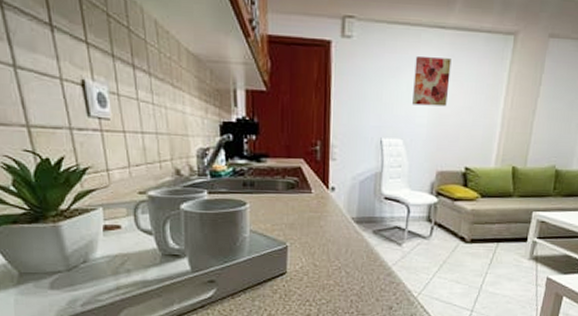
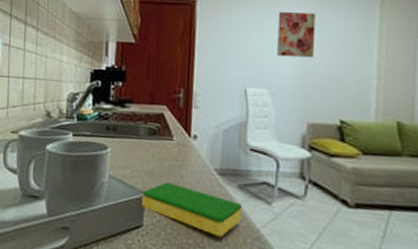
dish sponge: none [284,232,376,276] -> present [142,182,242,237]

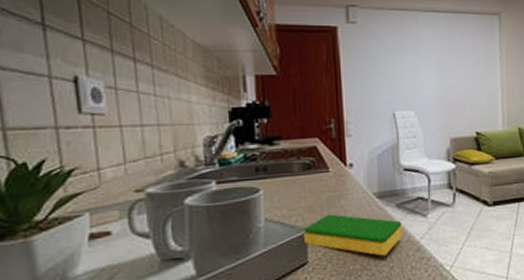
wall art: present [277,12,316,58] -> none [416,37,450,79]

